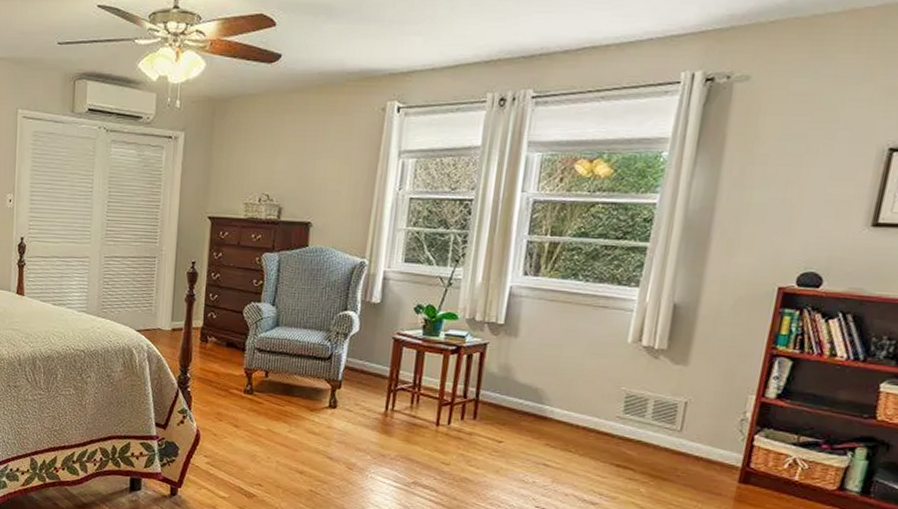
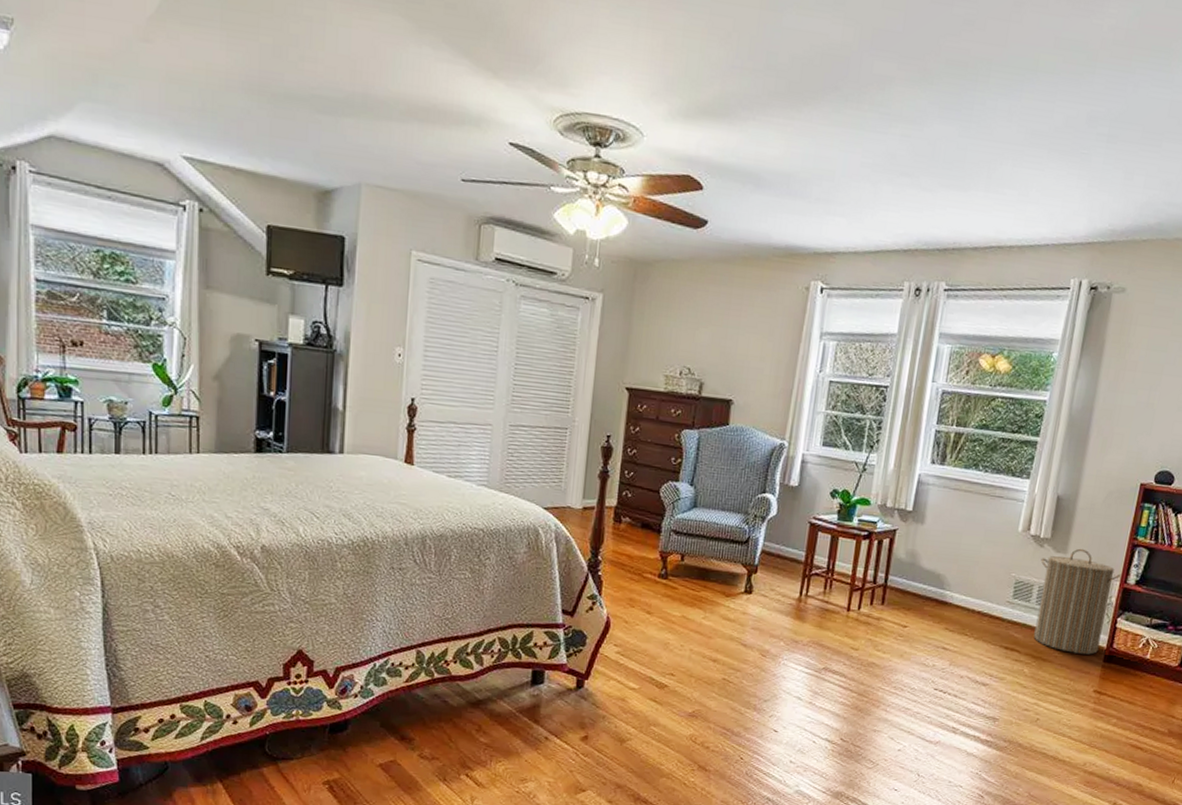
laundry hamper: none [650,359,758,475] -> present [1033,548,1122,655]

